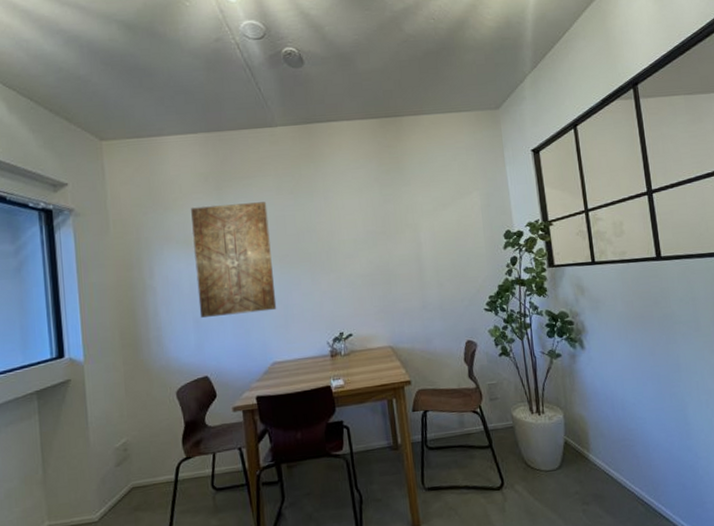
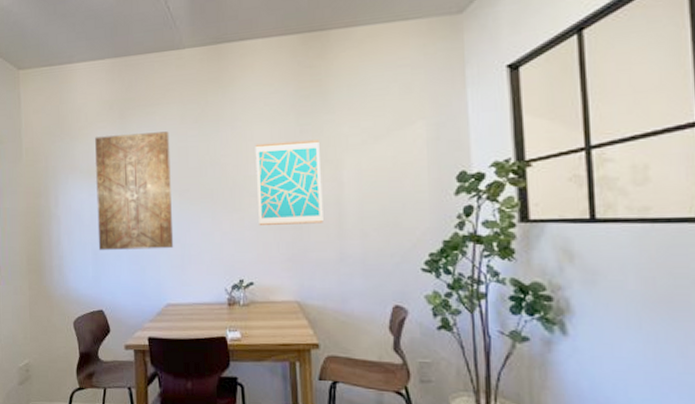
wall art: none [346,207,408,283] -> present [255,139,323,225]

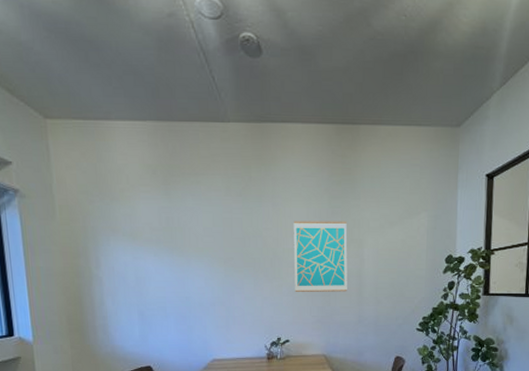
wall art: present [95,131,174,250] -> none [138,201,219,311]

